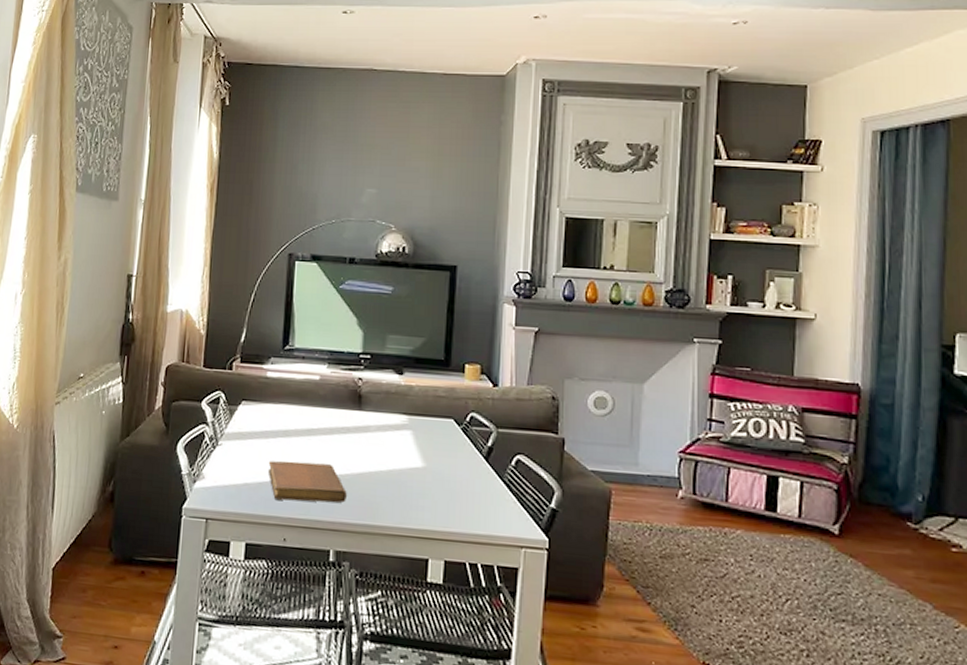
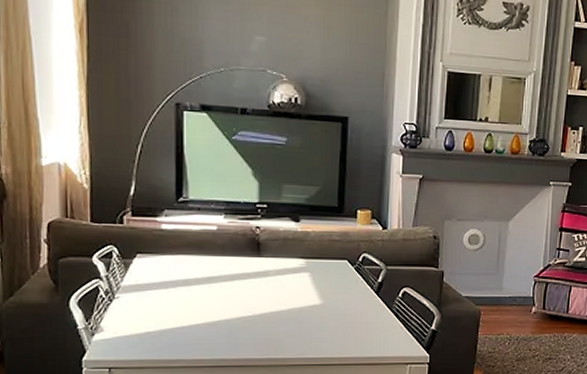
notebook: present [267,461,347,503] -> none [169,308,250,344]

